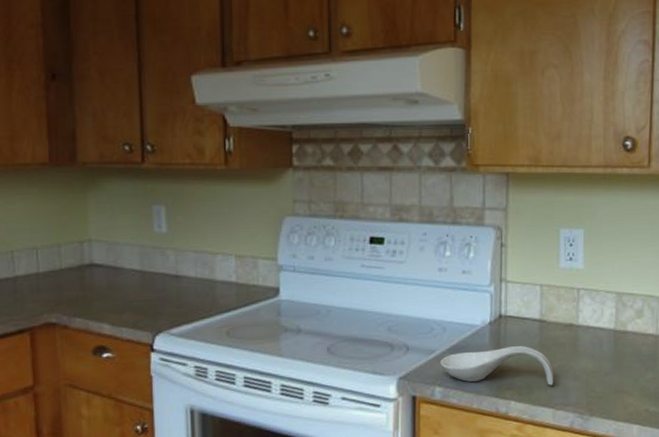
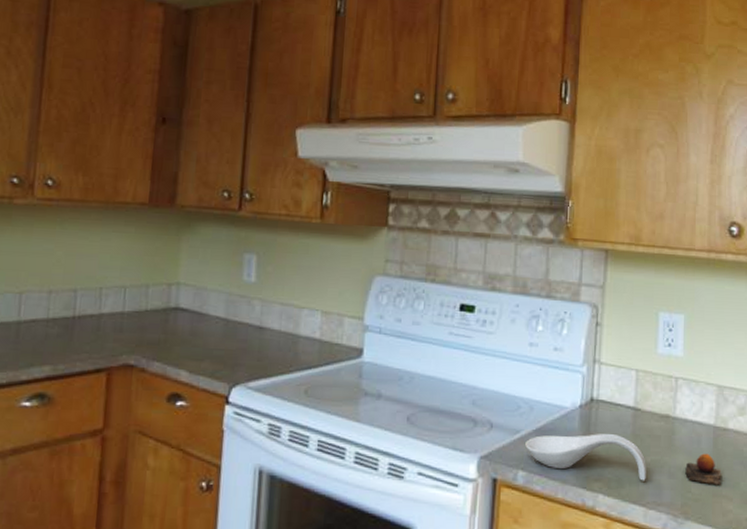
orange: none [589,355,622,383] -> present [685,453,721,485]

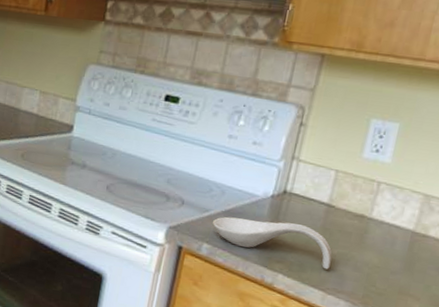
orange: present [685,453,721,485] -> none [371,254,413,285]

